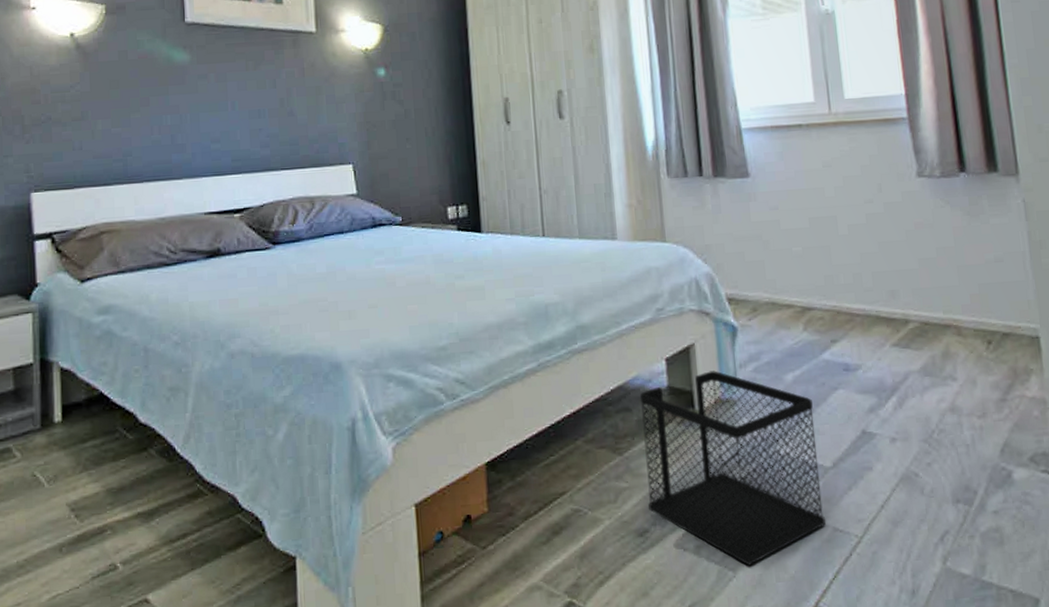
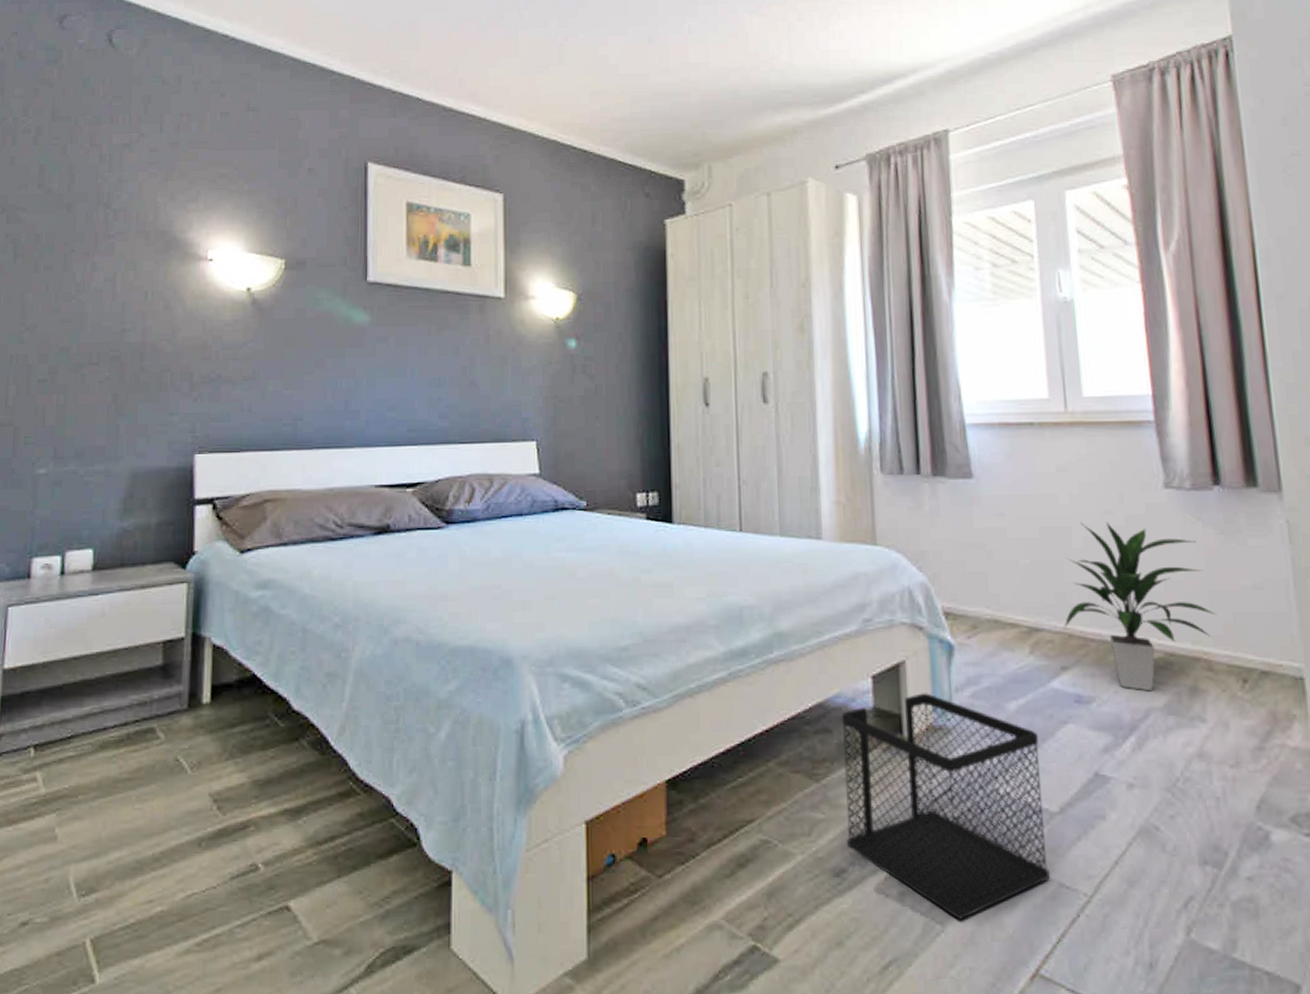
indoor plant: none [832,209,964,357] -> present [1063,521,1216,692]

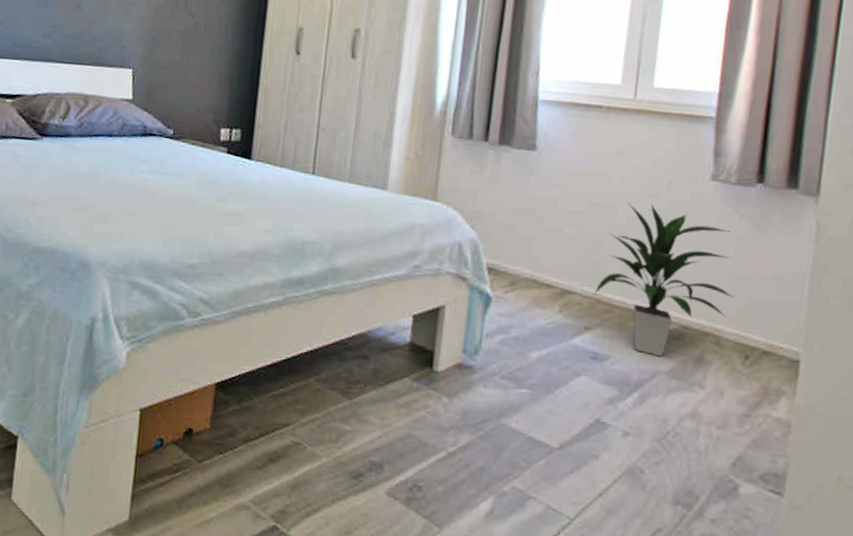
wastebasket: present [842,693,1050,920] -> none [368,335,552,525]

